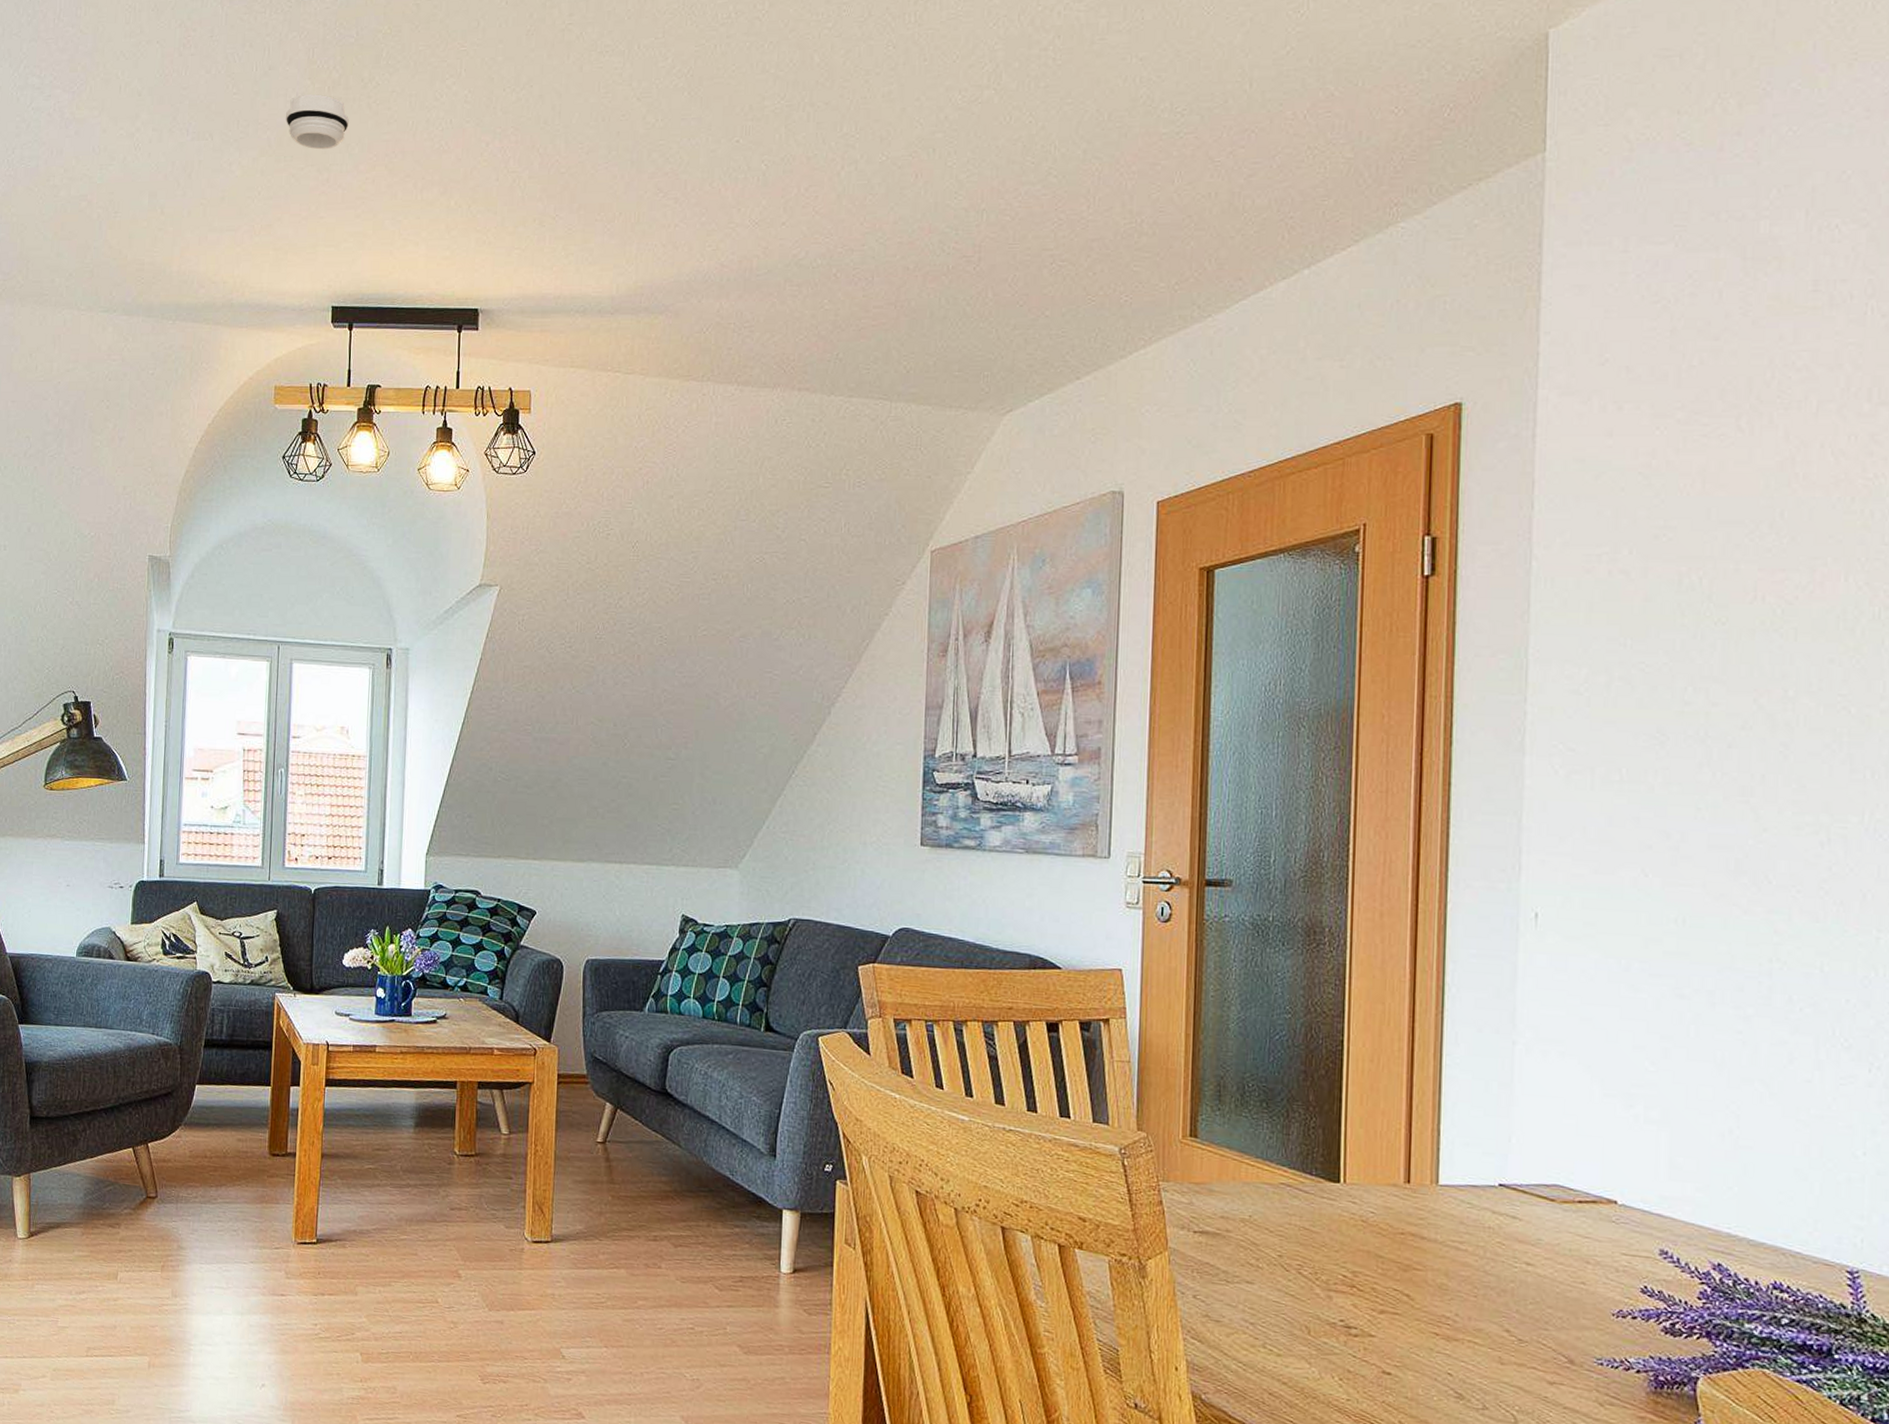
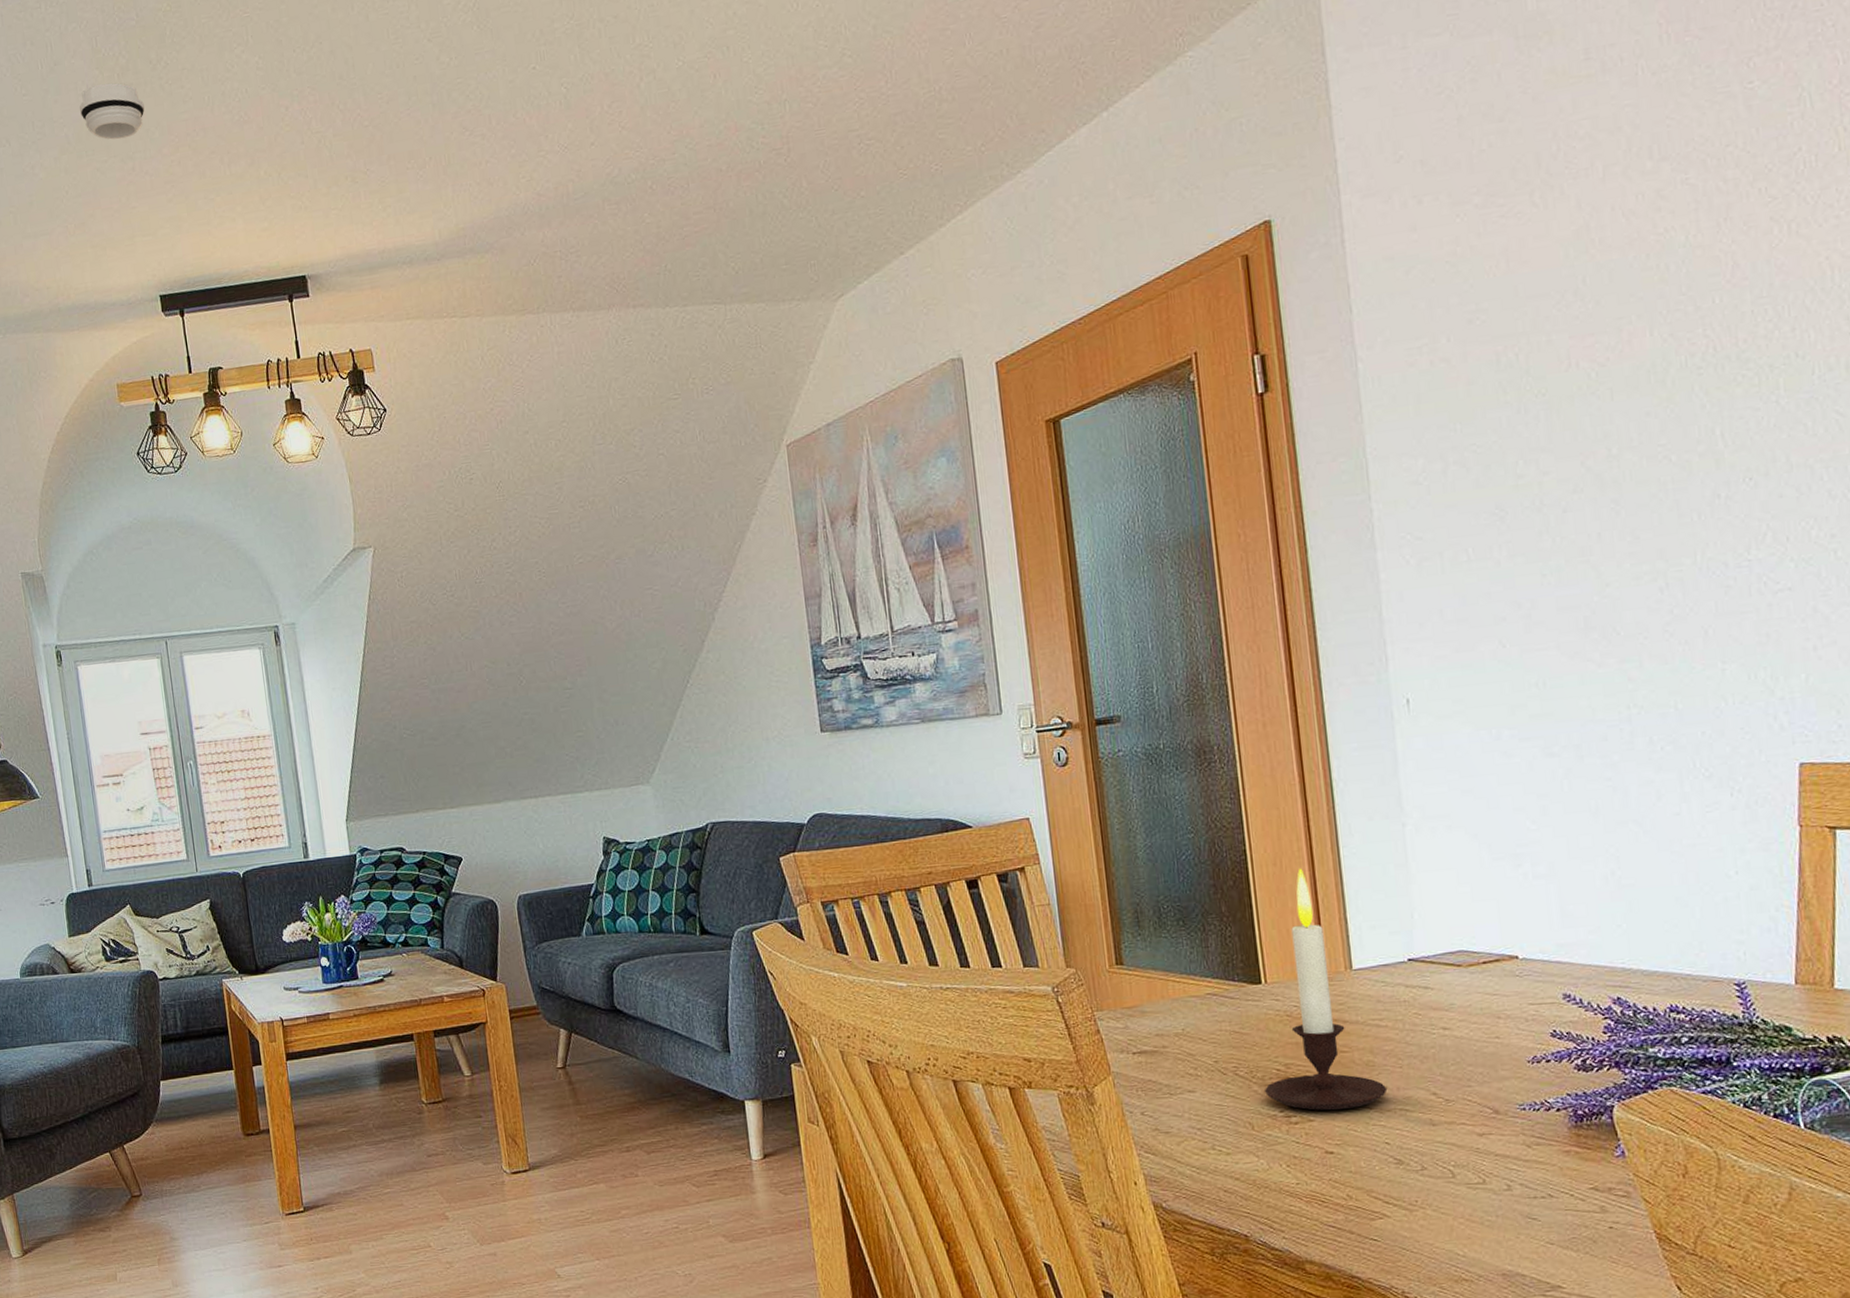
candle: none [1327,1069,1458,1331] -> present [1265,868,1388,1111]

